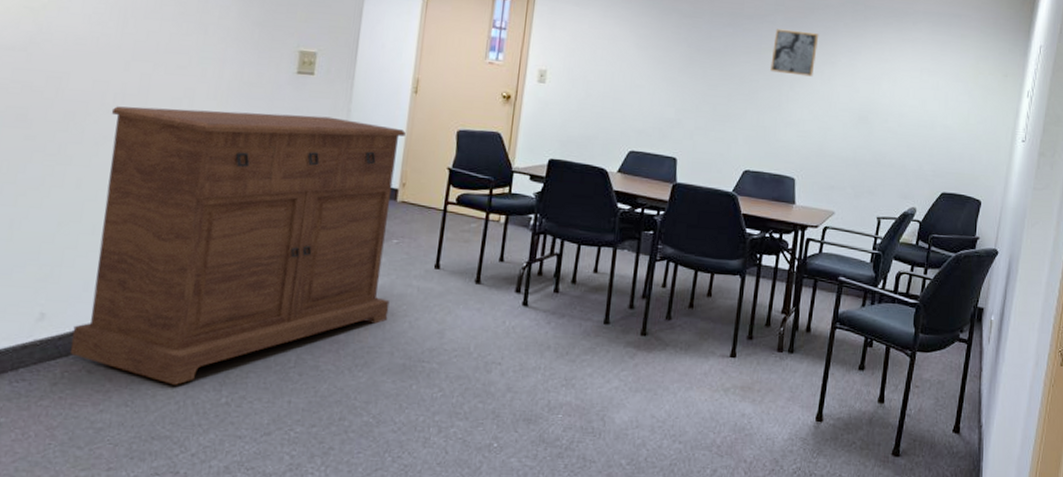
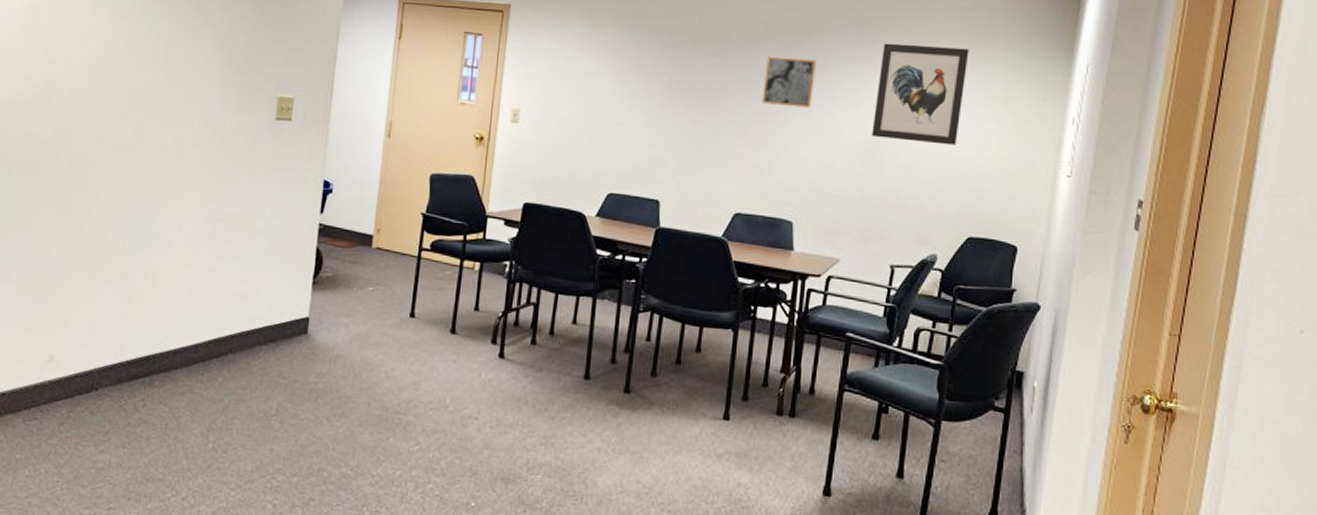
sideboard: present [70,106,406,385] -> none [75,156,380,429]
wall art: none [864,21,947,113] -> present [872,43,969,145]

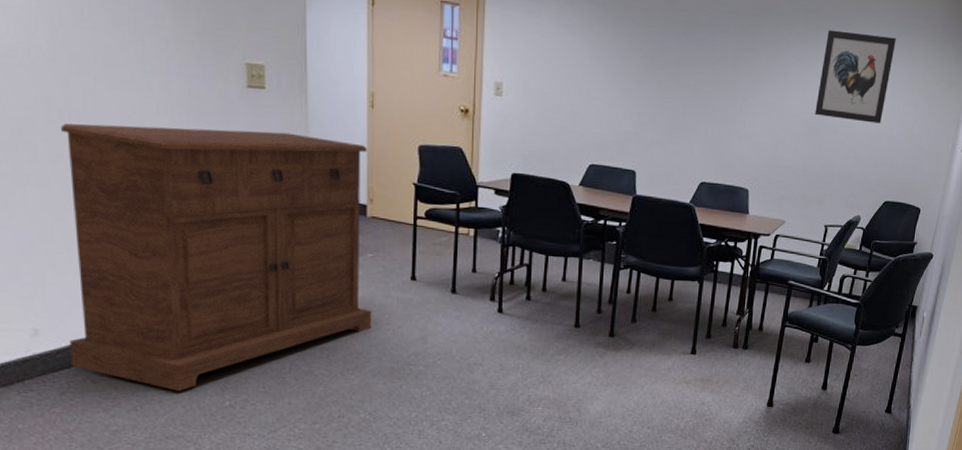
sideboard: none [75,156,380,429] -> present [60,123,372,391]
wall art: present [762,56,817,108] -> none [724,38,772,88]

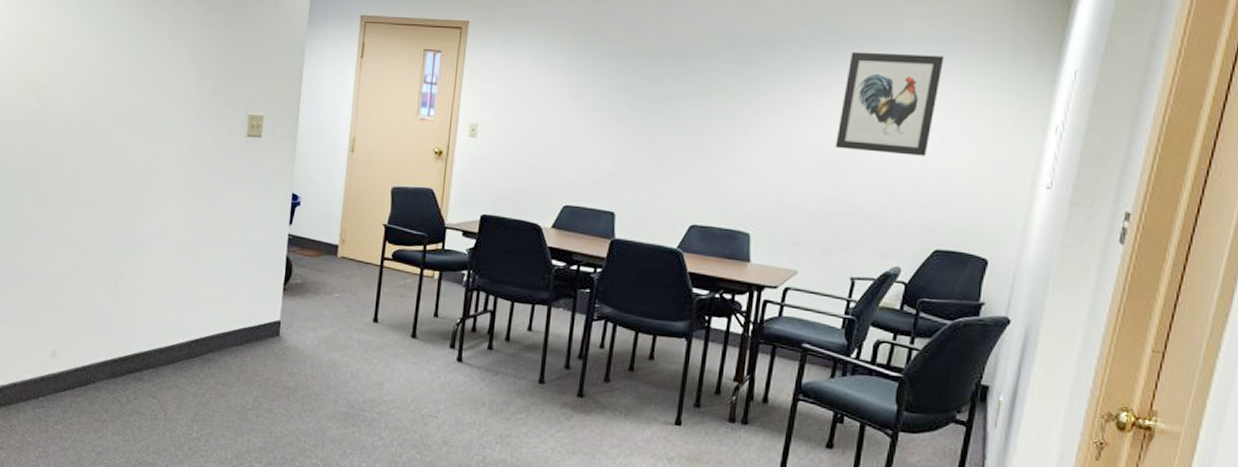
sideboard: present [60,123,372,391] -> none [76,171,344,419]

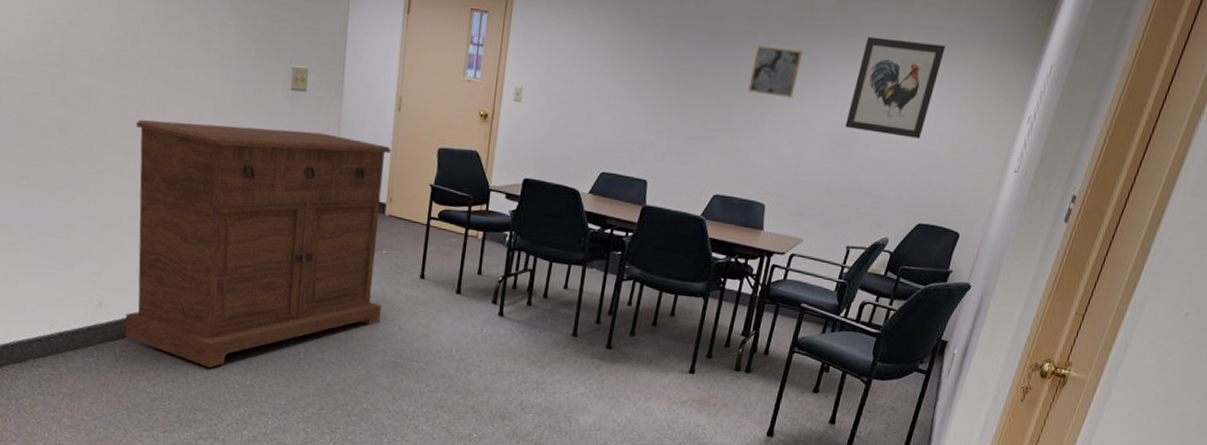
sideboard: none [76,171,344,419] -> present [125,120,391,368]
wall art: none [721,67,780,120] -> present [748,45,804,98]

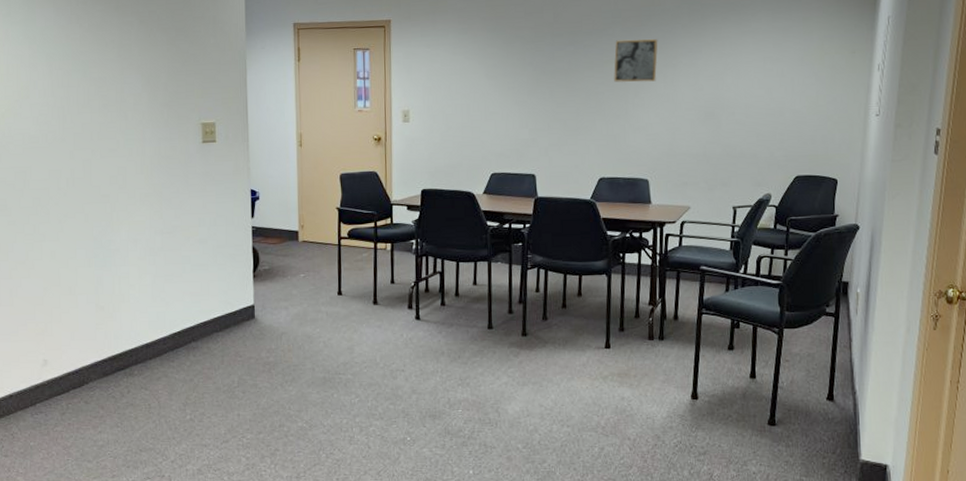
sideboard: present [125,120,391,368] -> none [66,176,306,408]
wall art: present [845,36,946,139] -> none [709,14,787,101]

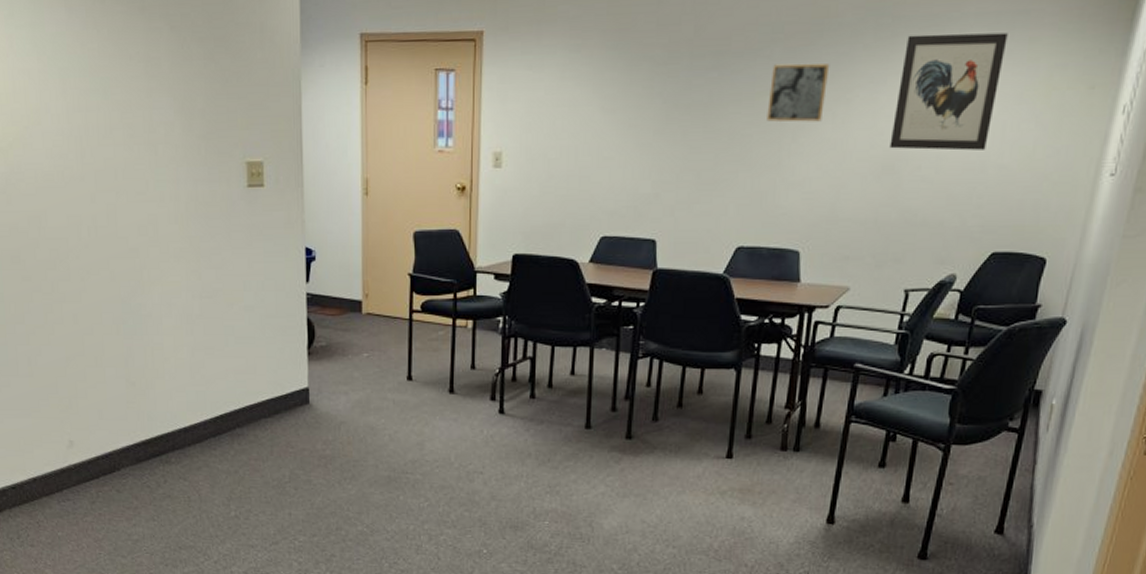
wall art: none [709,14,787,101] -> present [889,33,1008,151]

